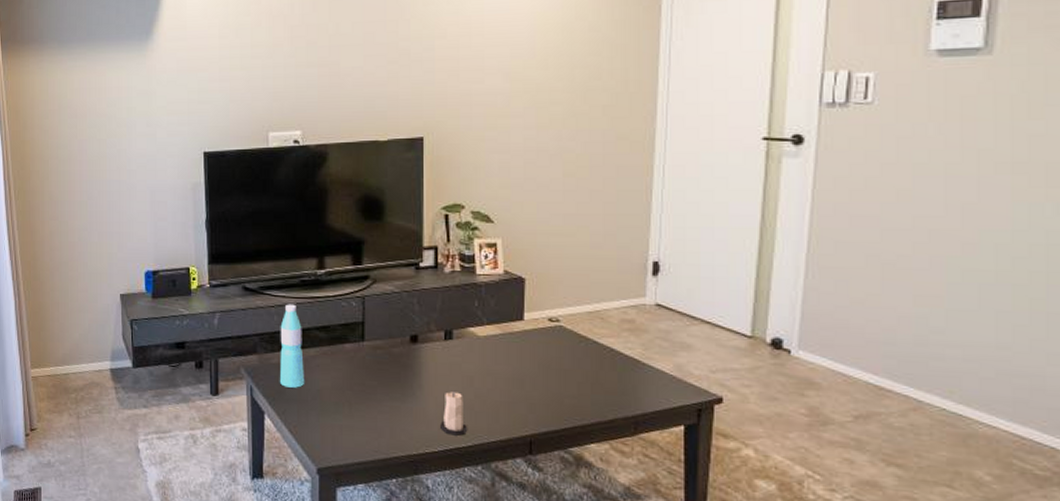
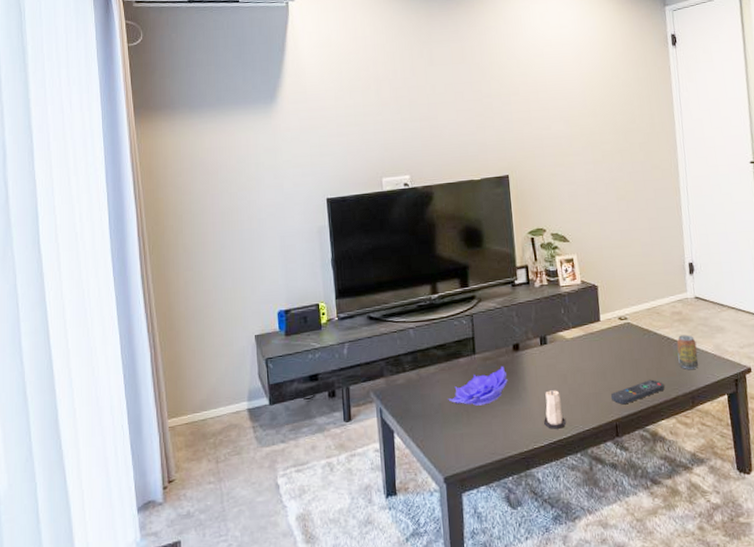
water bottle: present [280,304,304,388] -> none [403,327,427,405]
decorative bowl: none [328,358,401,398] -> present [448,367,508,406]
remote control: none [528,395,599,420] -> present [611,379,665,405]
beverage can: none [622,348,650,390] -> present [676,334,698,369]

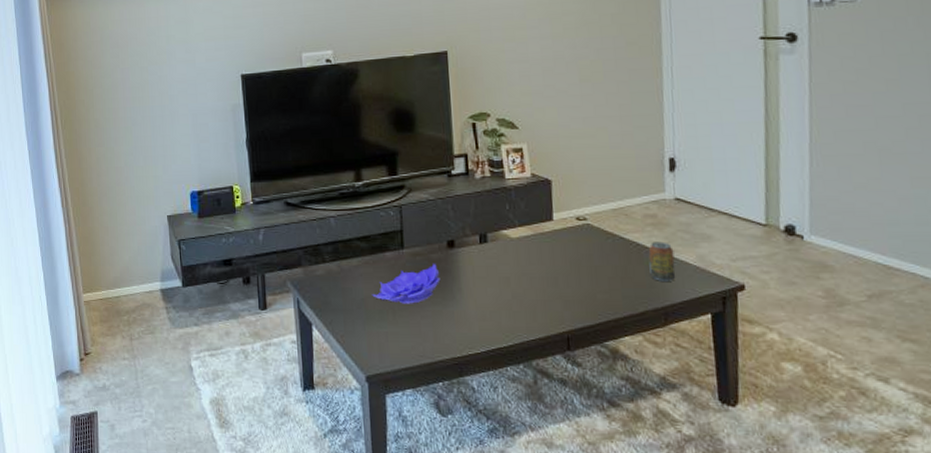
candle: present [544,389,566,429] -> none [481,292,507,336]
remote control: present [611,379,665,405] -> none [563,290,630,316]

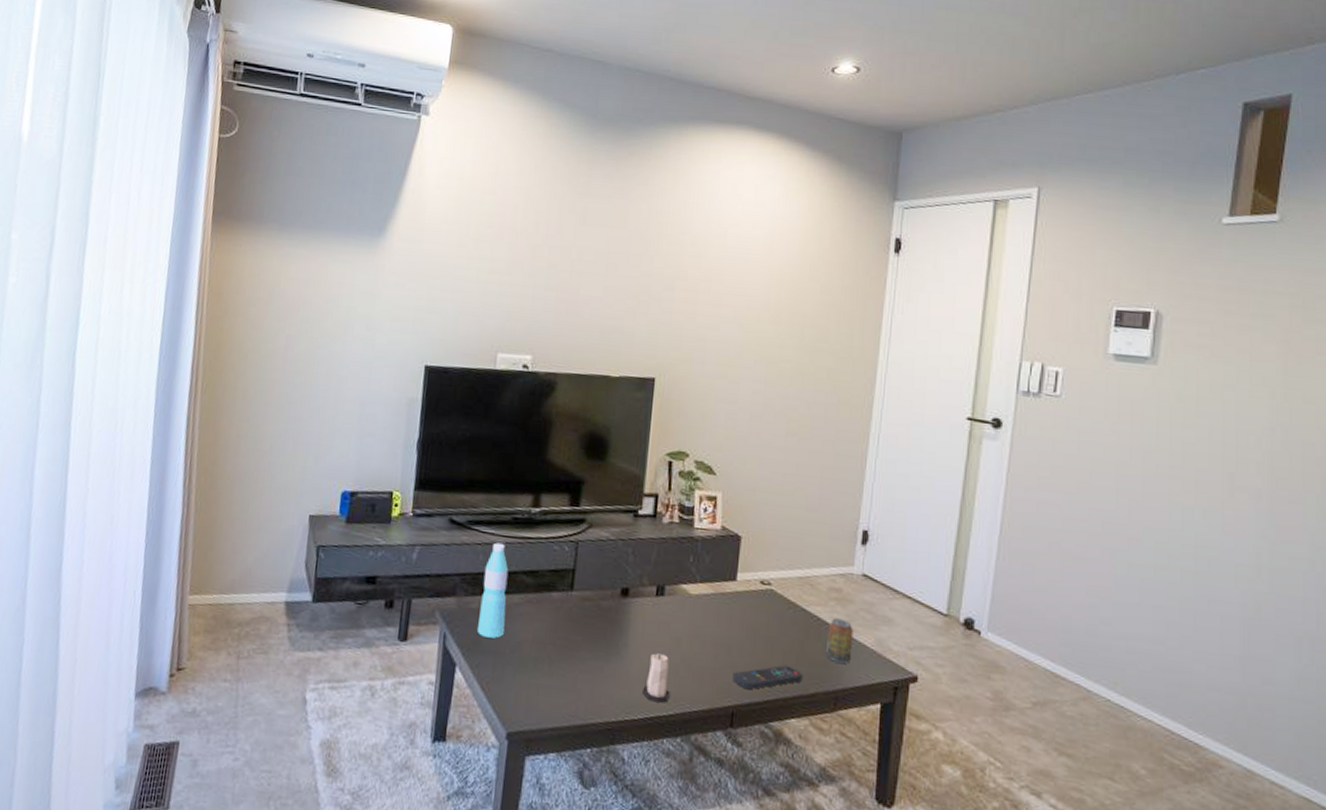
water bottle: none [322,216,349,298] -> present [478,542,509,639]
decorative bowl: present [372,264,441,304] -> none [529,612,608,655]
candle: none [481,292,507,336] -> present [643,652,670,703]
remote control: none [563,290,630,316] -> present [733,665,802,690]

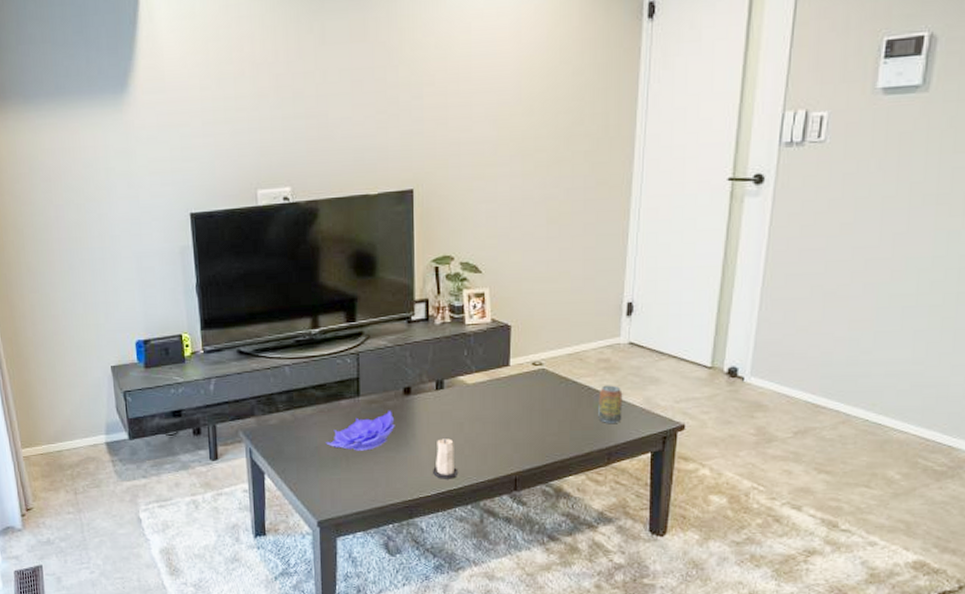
water bottle: present [478,542,509,639] -> none [276,365,302,447]
decorative bowl: none [529,612,608,655] -> present [326,411,395,451]
remote control: present [733,665,802,690] -> none [514,432,577,458]

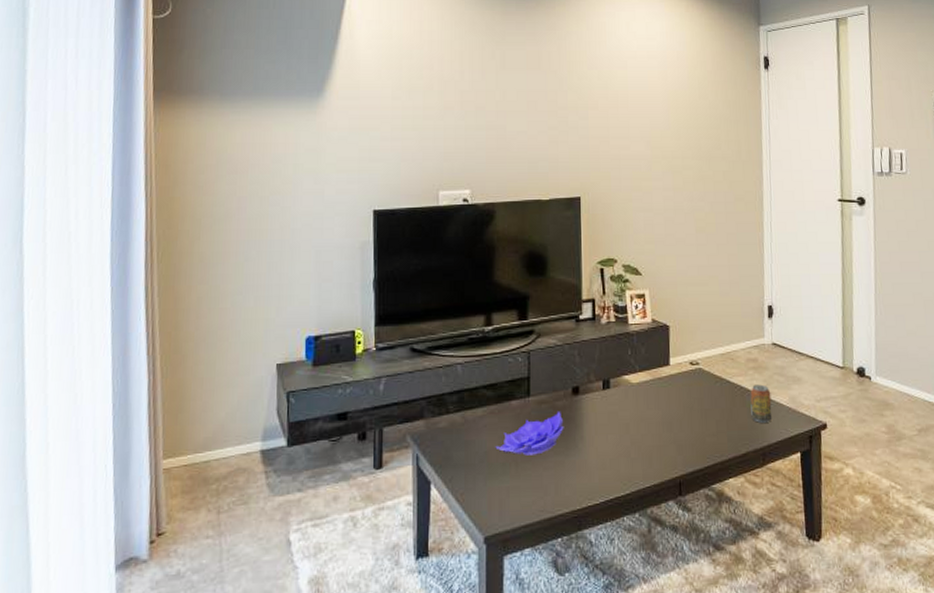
candle: present [433,437,457,479] -> none [601,439,625,485]

